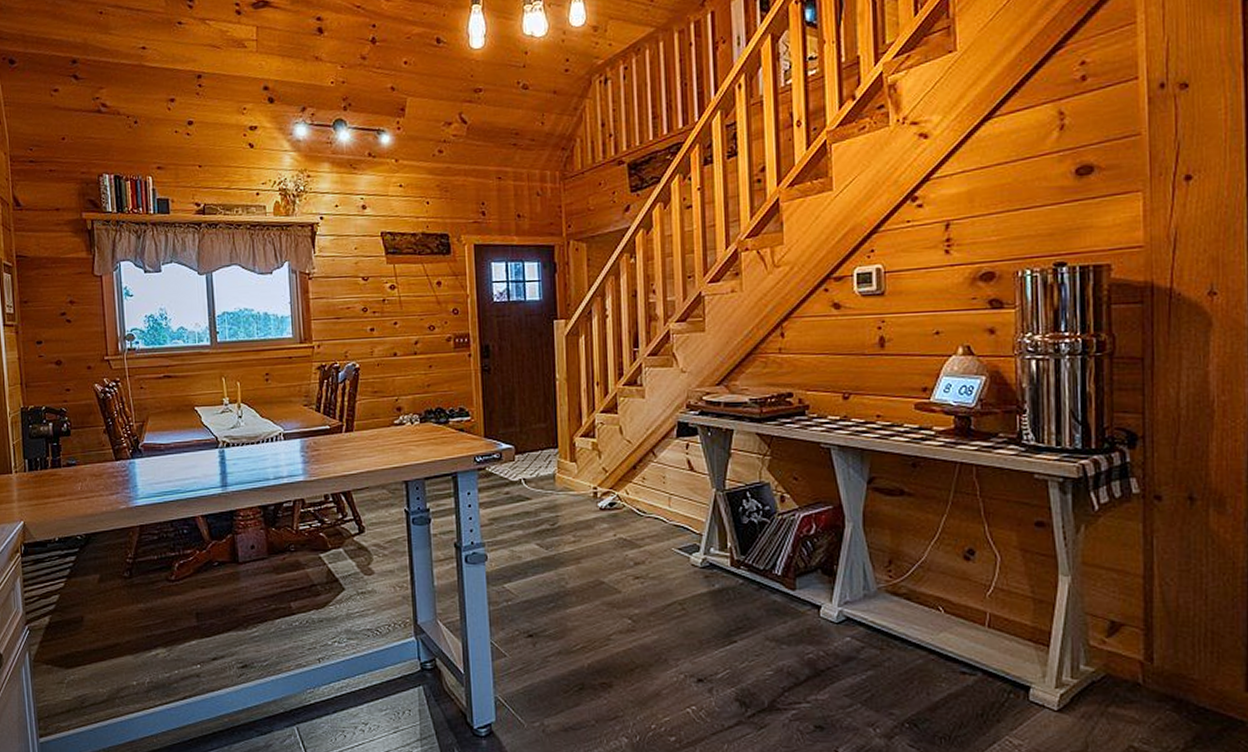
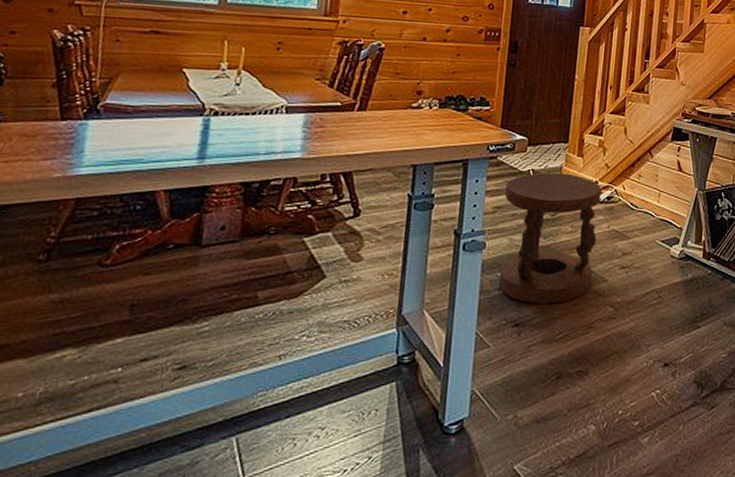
stool: none [498,480,604,615] -> present [498,172,602,304]

